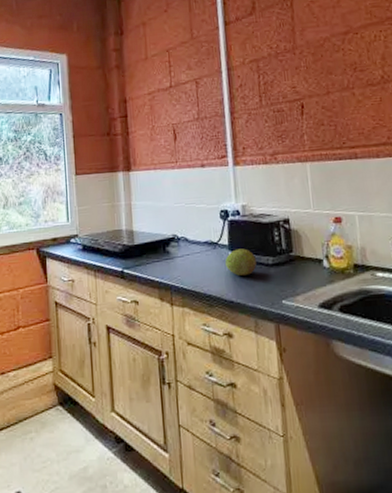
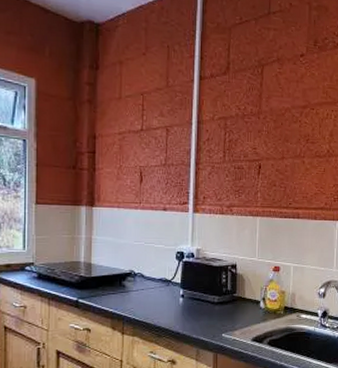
fruit: present [225,248,257,276] -> none [176,287,204,311]

